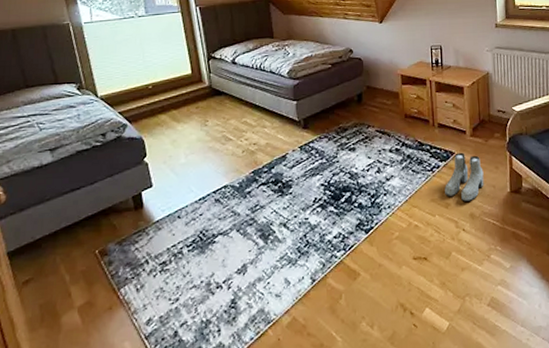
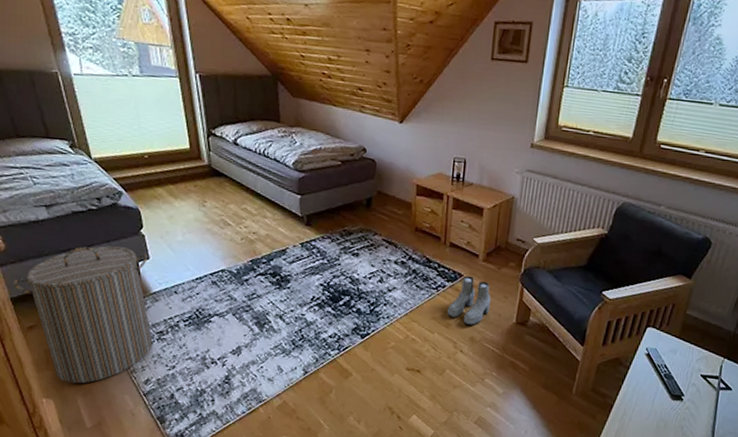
laundry hamper: none [11,179,155,339] -> present [13,246,153,384]

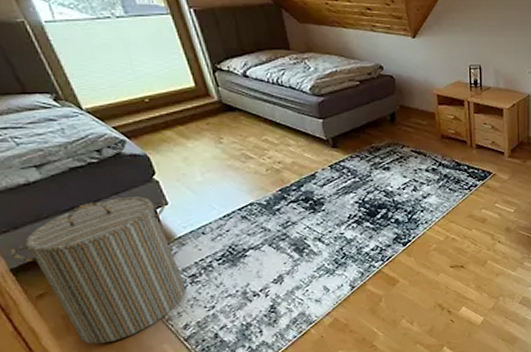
boots: present [447,275,491,325] -> none [482,172,521,217]

